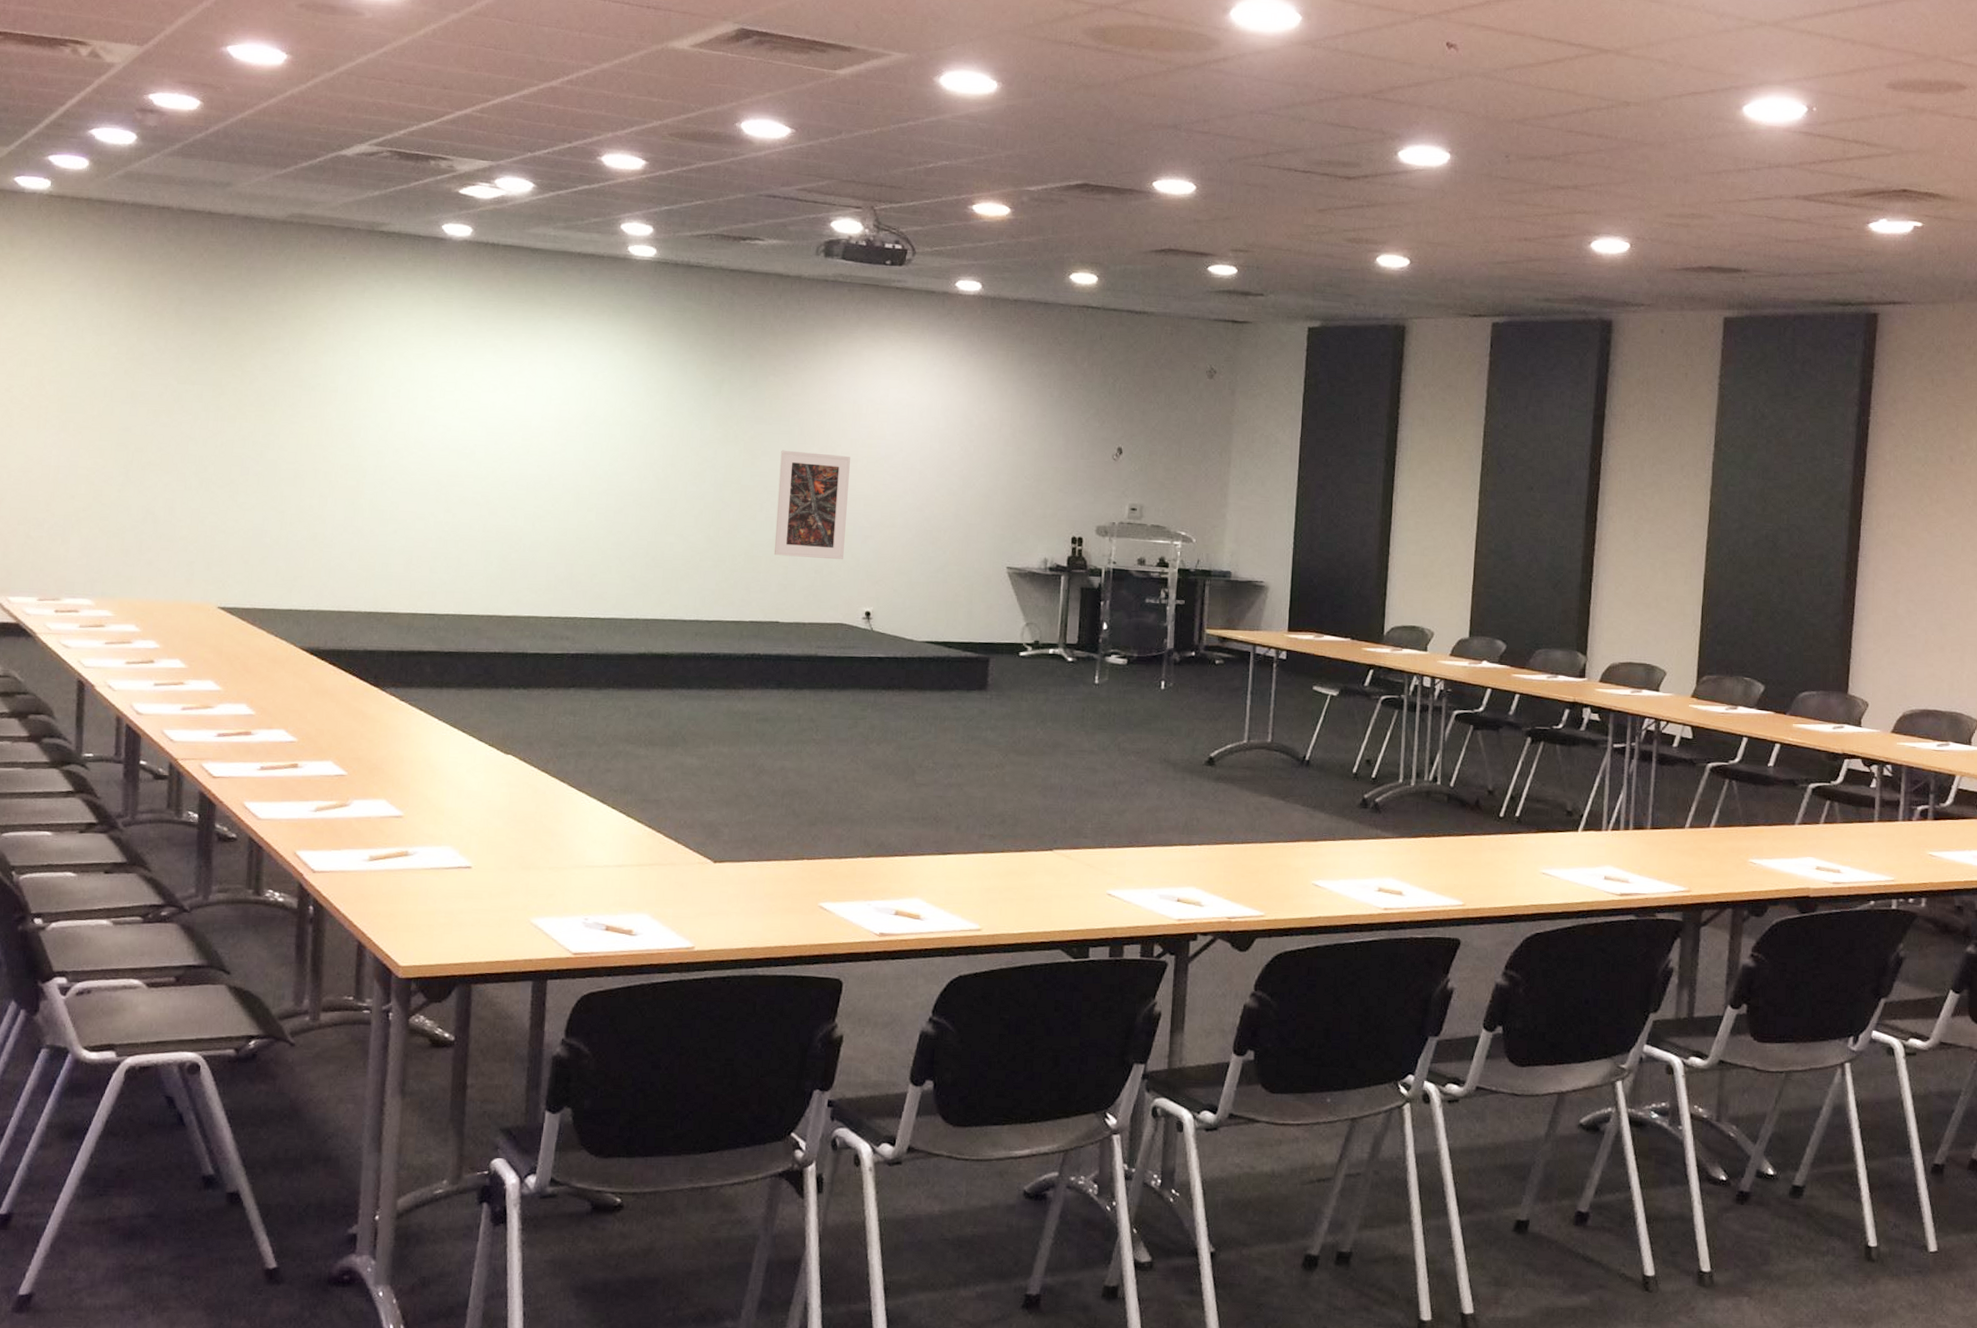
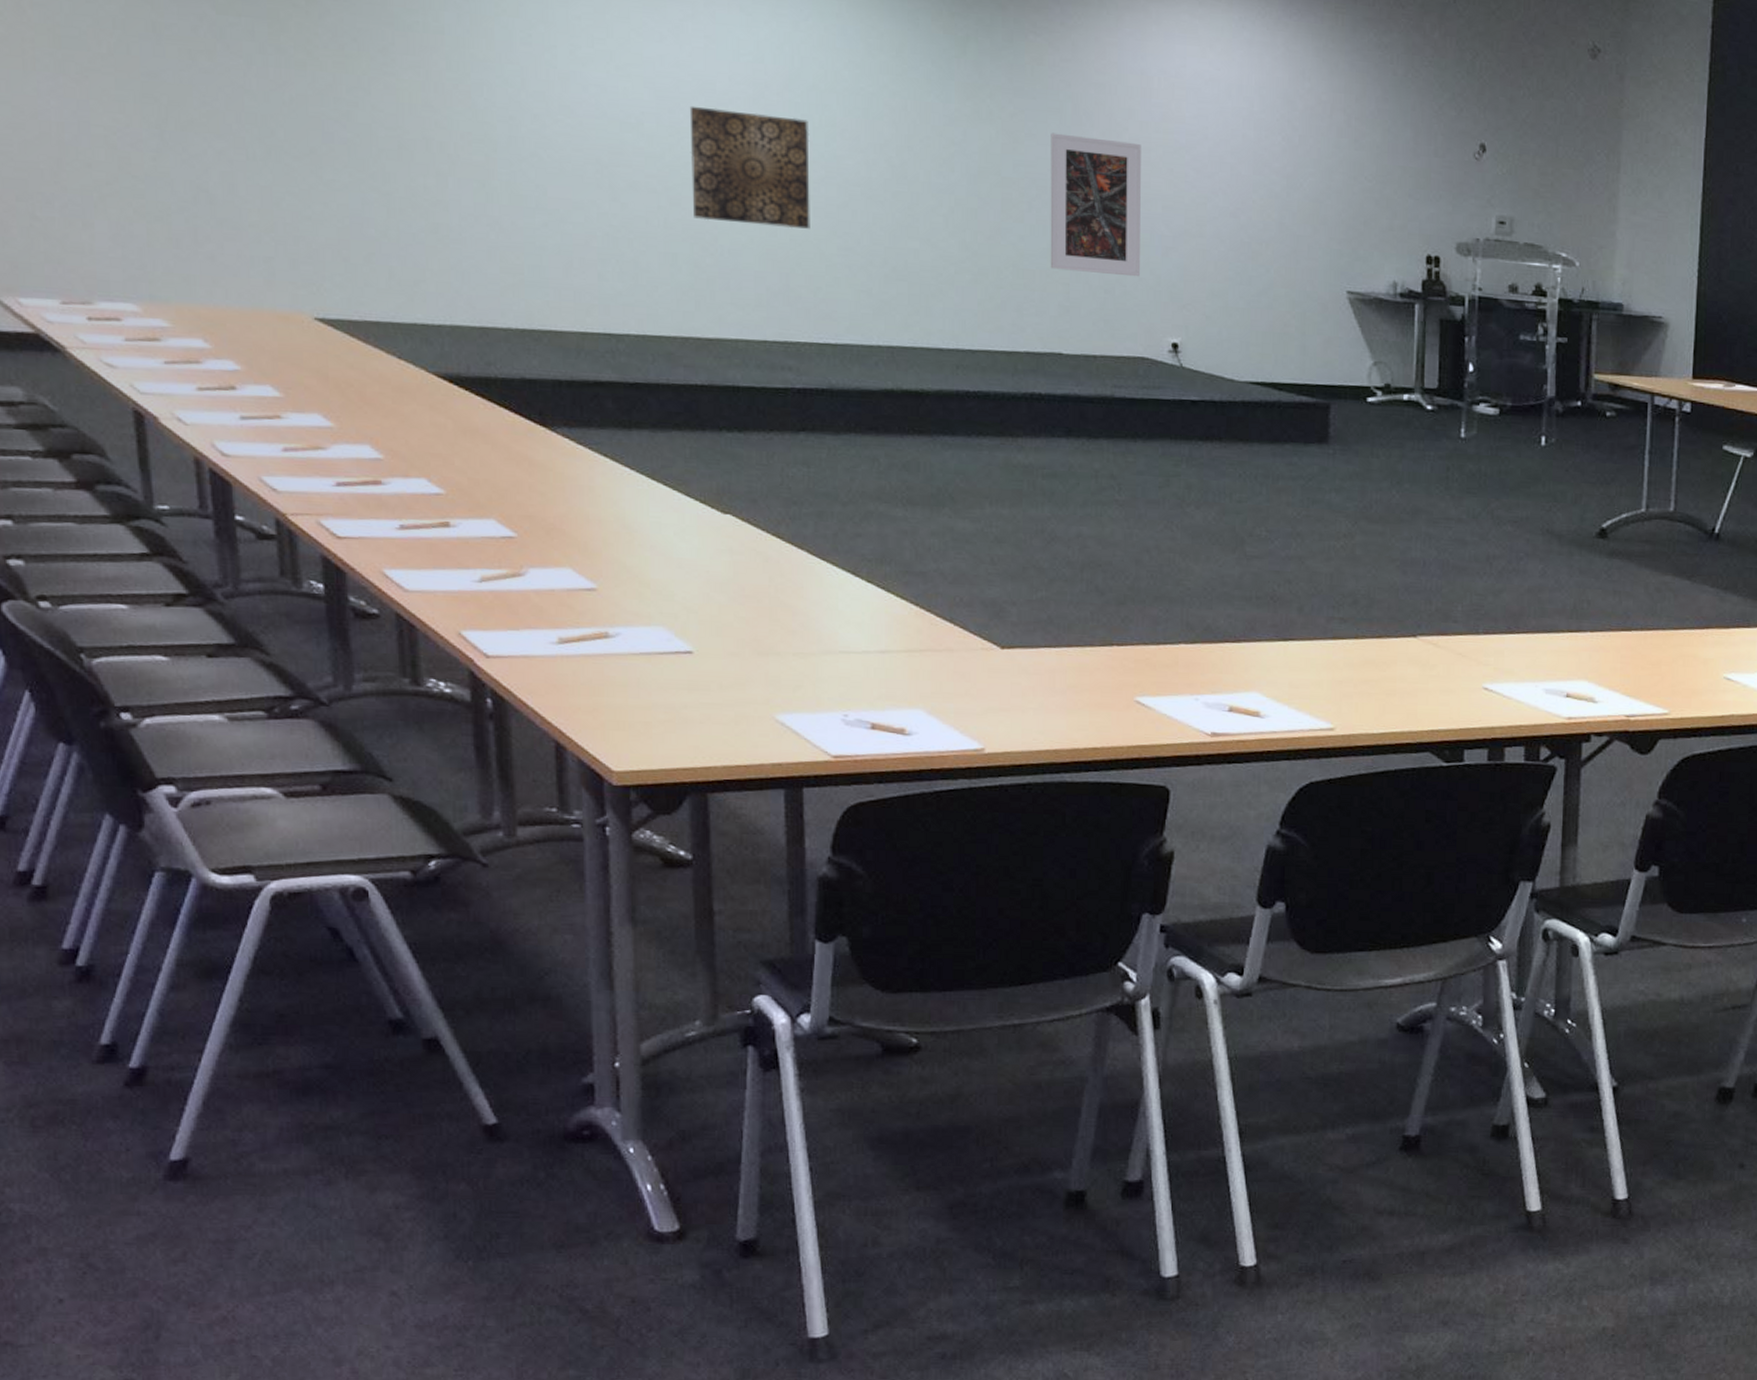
wall art: none [505,438,598,530] -> present [689,105,810,229]

